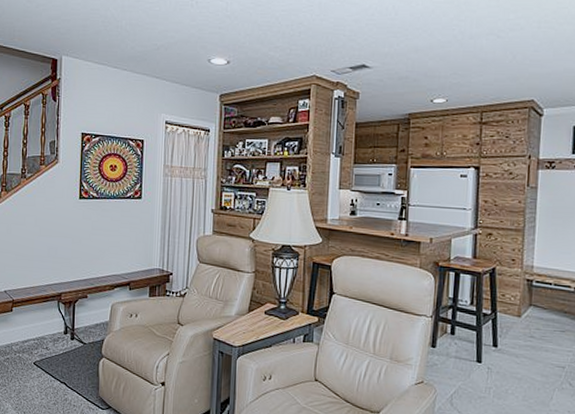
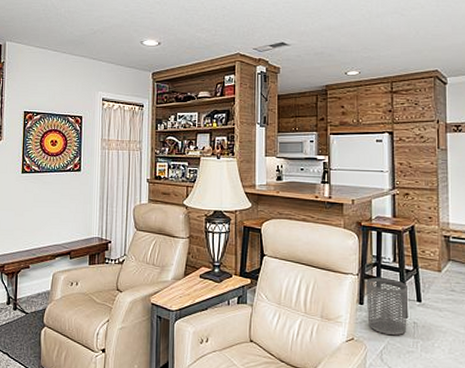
waste bin: none [439,320,485,381] -> present [366,278,409,336]

